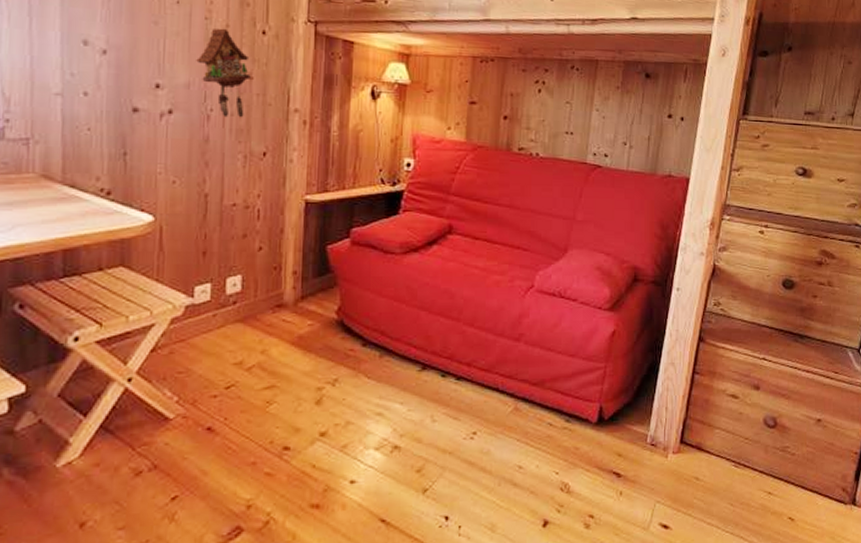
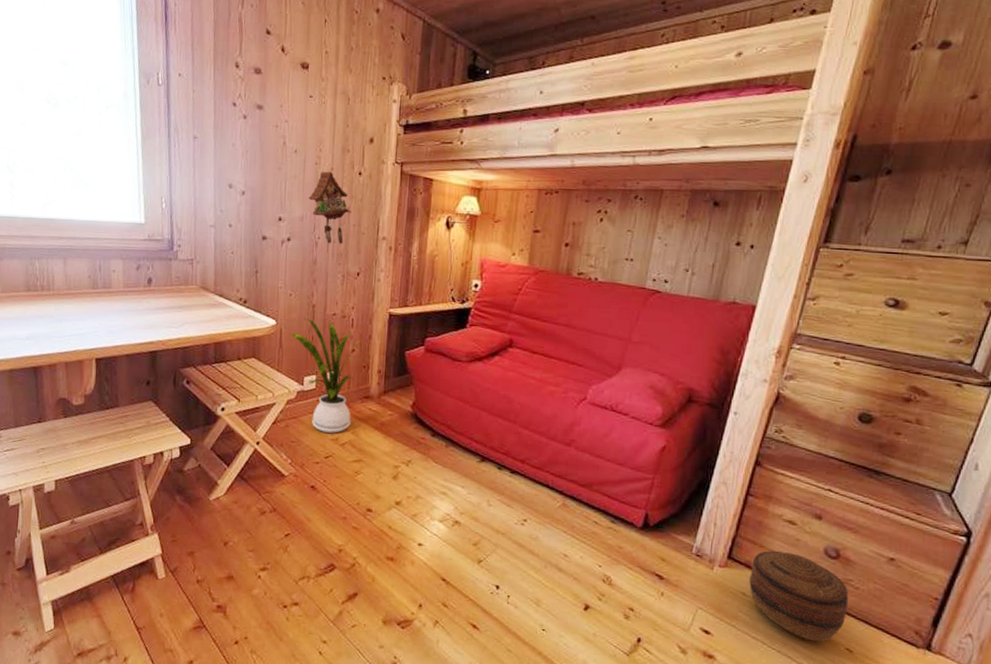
house plant: none [175,211,271,356] -> present [290,318,362,433]
basket: none [701,427,788,517] -> present [749,550,849,642]

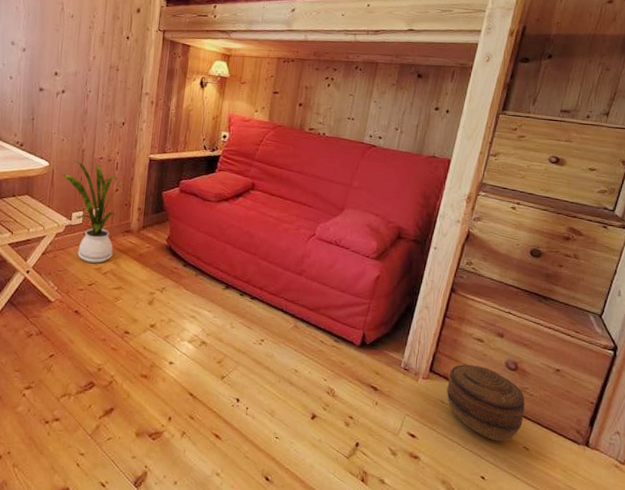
cuckoo clock: present [308,171,349,245] -> none [82,34,117,98]

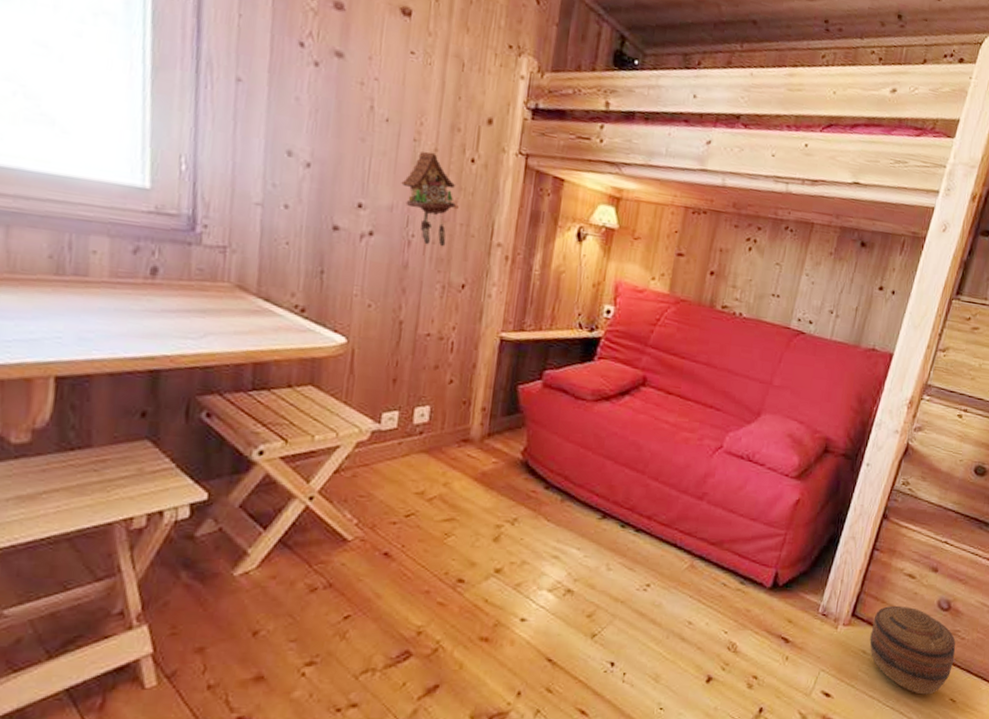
house plant: present [61,160,125,263] -> none [366,337,463,485]
cuckoo clock: none [82,34,117,98] -> present [401,151,456,247]

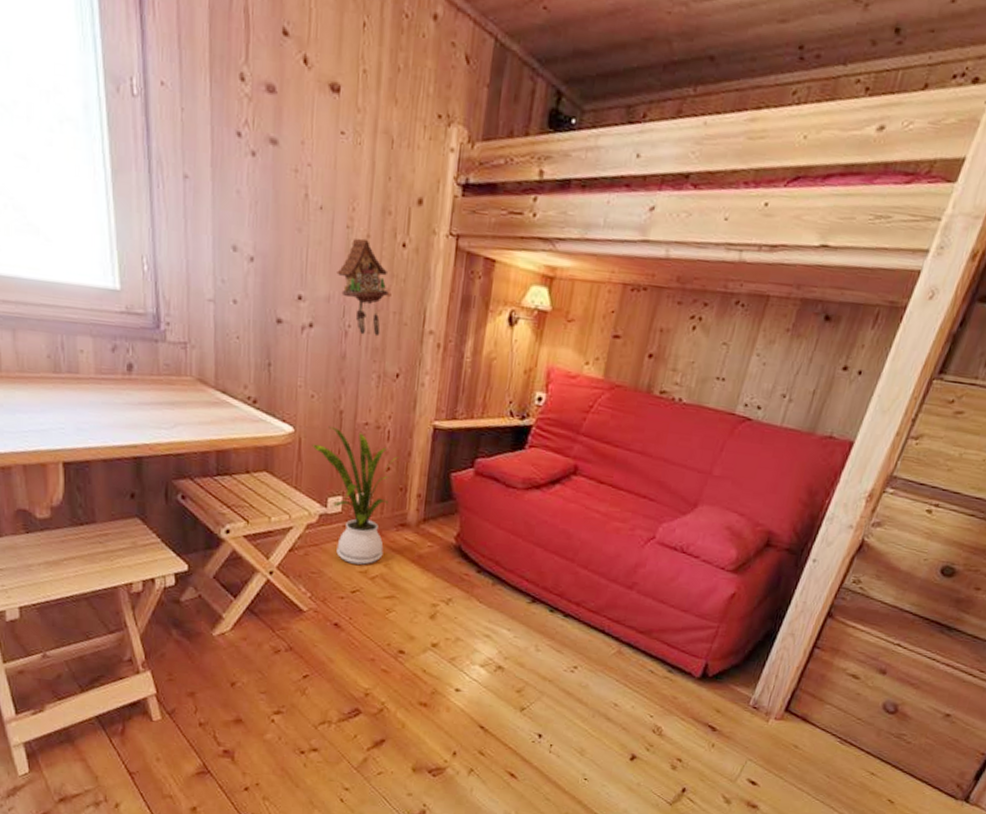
house plant: none [366,337,463,485] -> present [312,426,399,565]
basket: present [869,605,956,695] -> none [802,704,900,794]

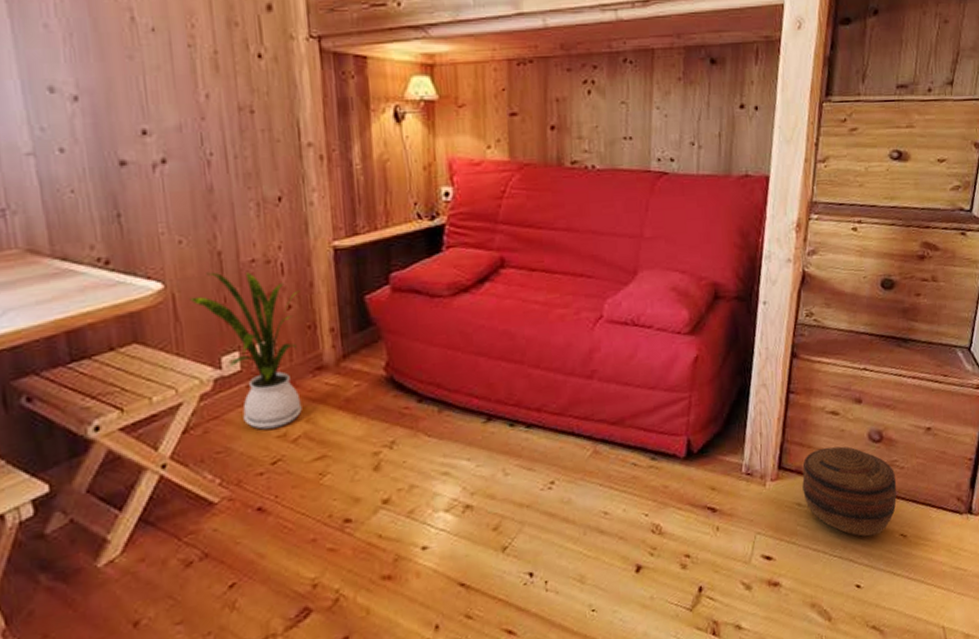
cuckoo clock: present [337,238,389,337] -> none [185,55,252,161]
basket: none [802,704,900,794] -> present [802,446,897,537]

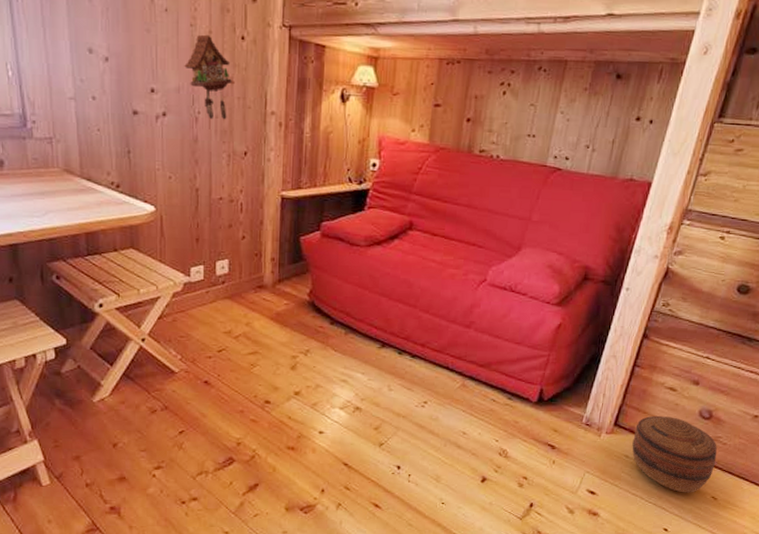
cuckoo clock: none [185,55,252,161] -> present [184,34,232,120]
house plant: present [189,272,302,430] -> none [173,203,253,326]

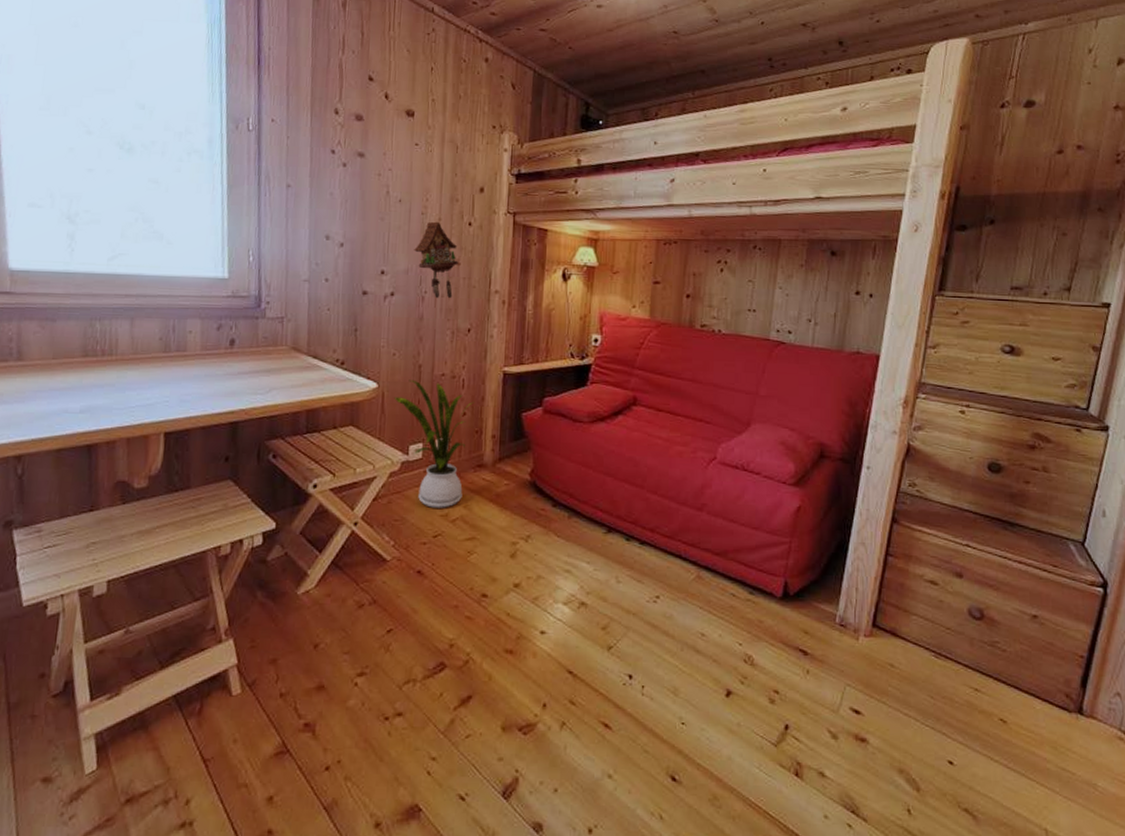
house plant: none [173,203,253,326] -> present [394,379,474,508]
basket: present [632,415,717,493] -> none [896,614,998,714]

